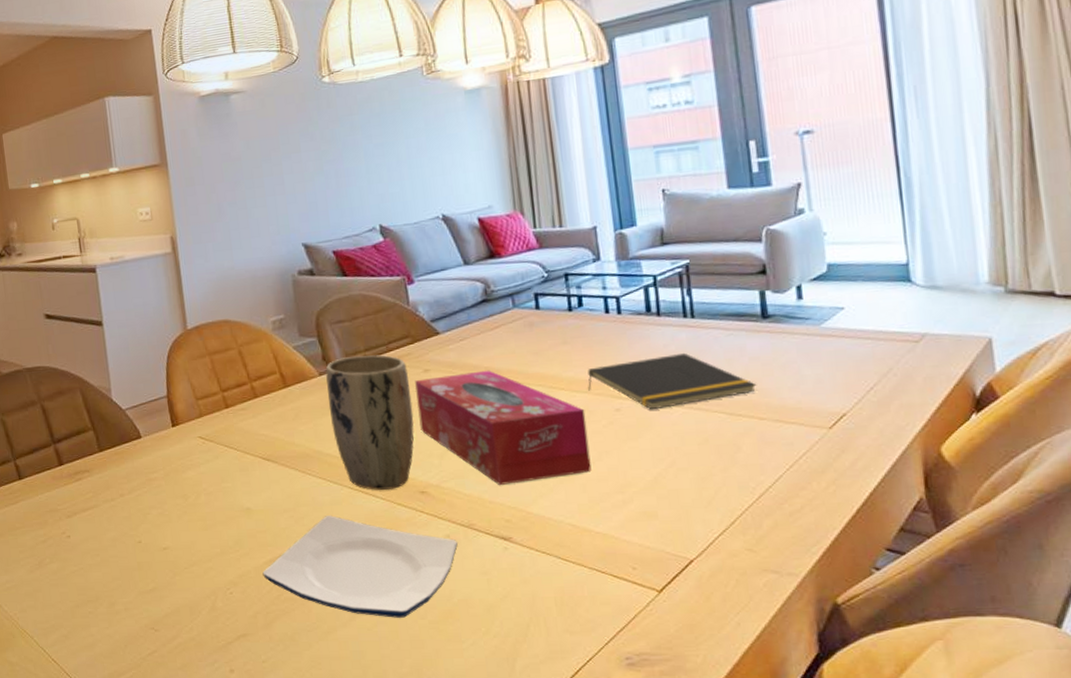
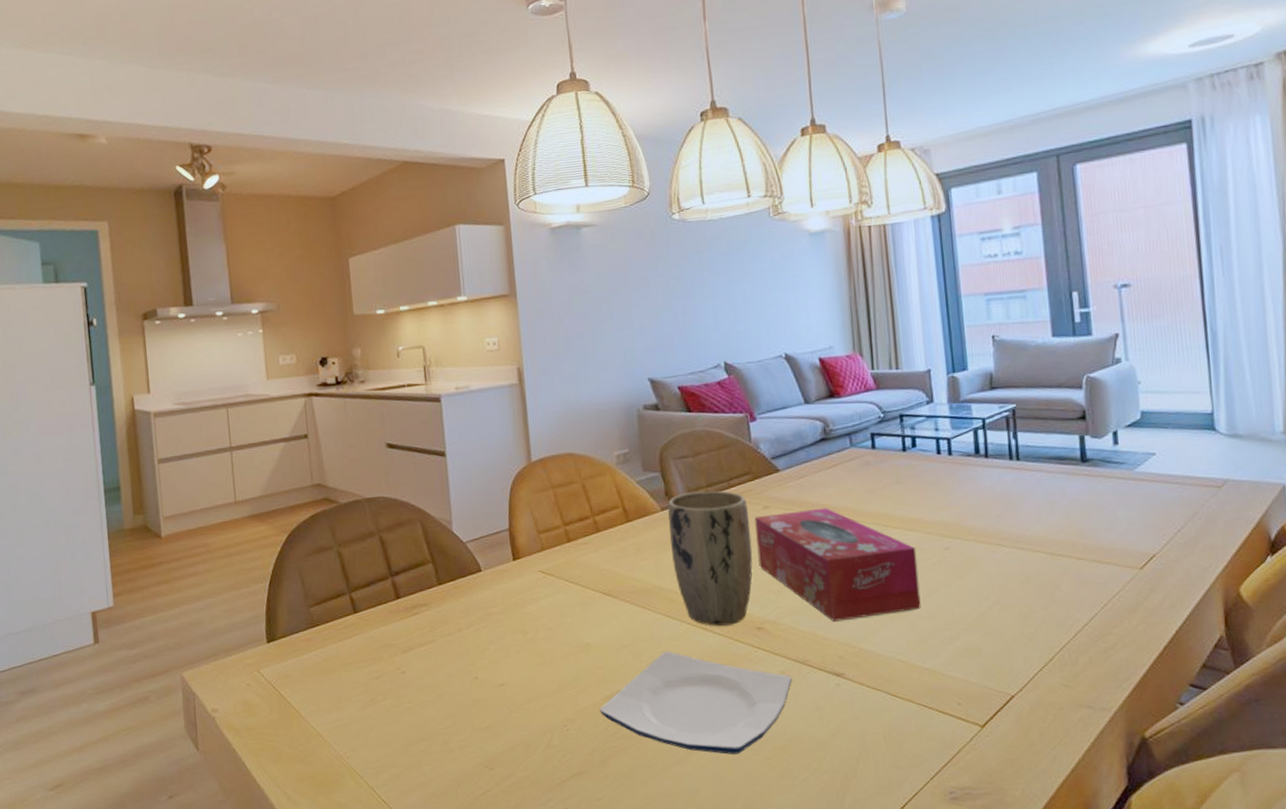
notepad: present [587,352,757,410] -> none [919,493,1076,549]

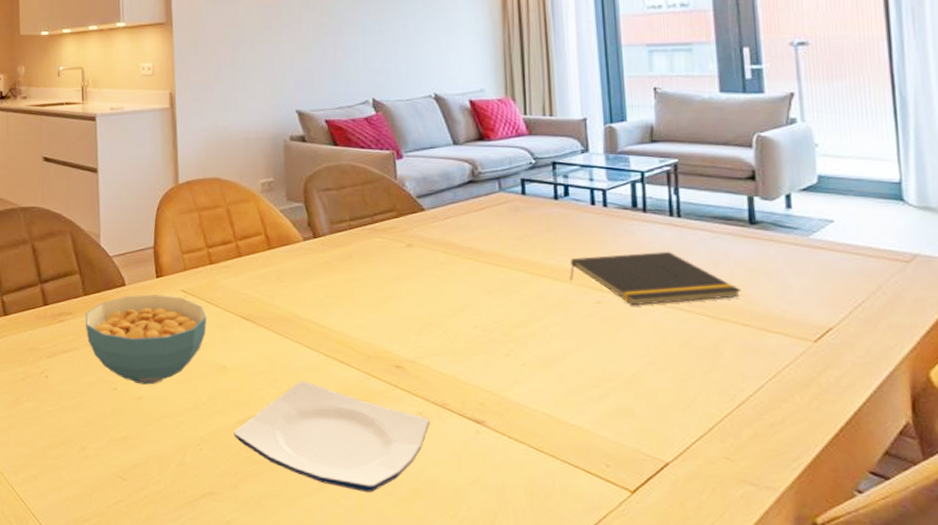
cereal bowl: none [441,577,568,671] -> present [85,294,207,385]
plant pot: present [668,491,753,626] -> none [310,225,394,361]
tissue box: present [755,508,921,621] -> none [397,250,569,367]
notepad: none [919,493,1076,549] -> present [570,251,742,306]

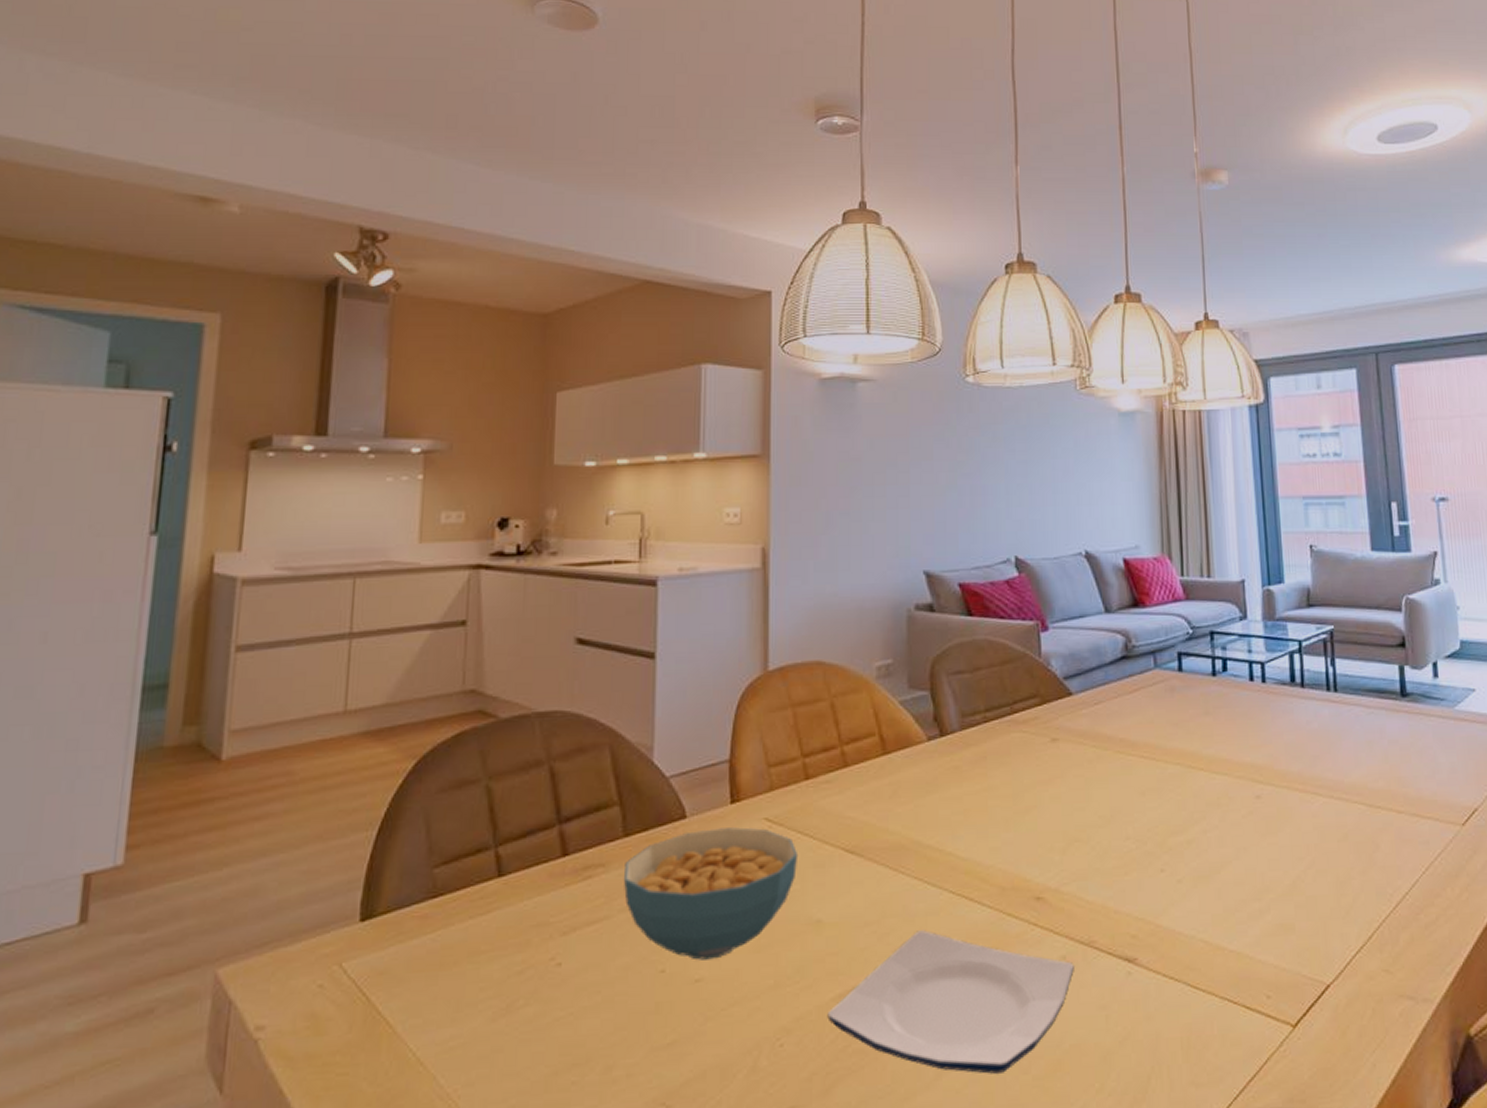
notepad: present [570,251,742,306] -> none [1228,731,1396,798]

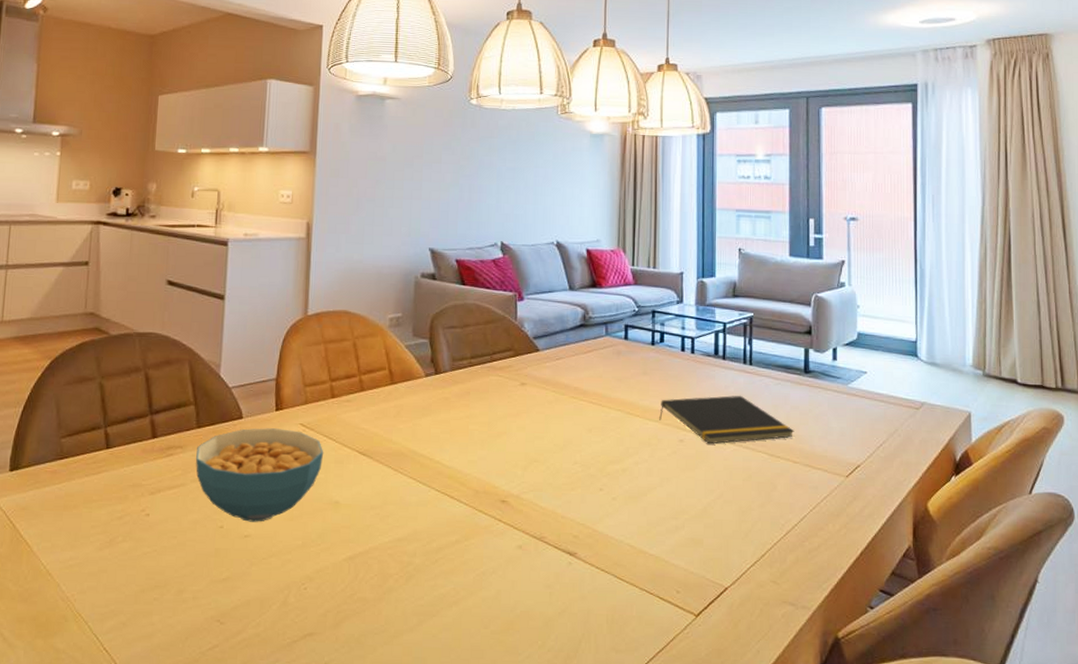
plate: present [827,930,1074,1075] -> none [340,516,528,627]
notepad: none [1228,731,1396,798] -> present [659,395,795,444]

